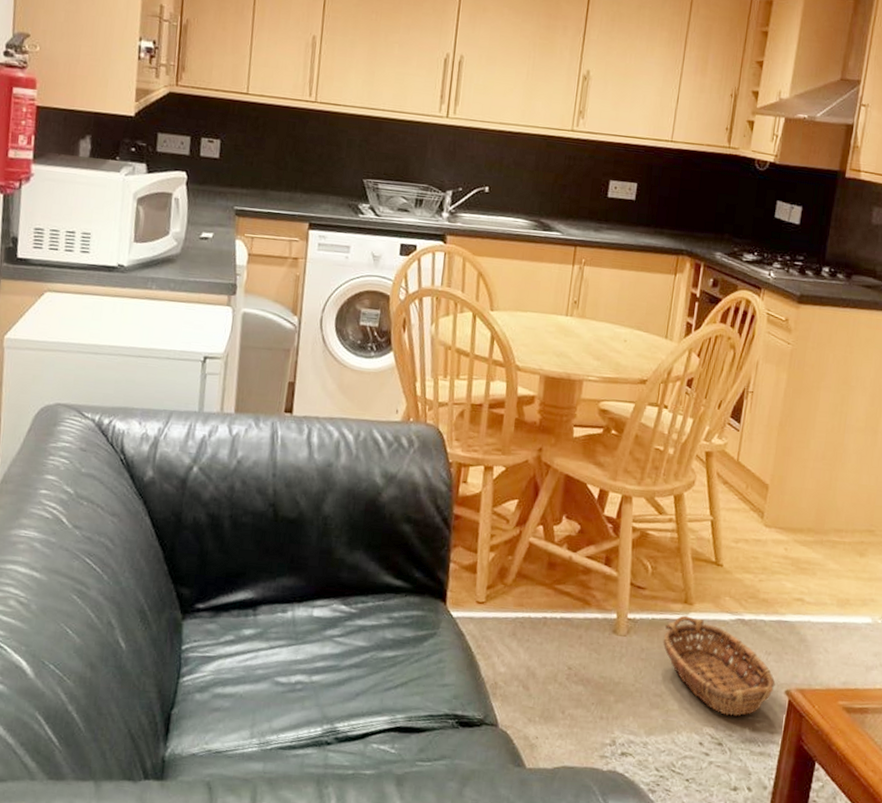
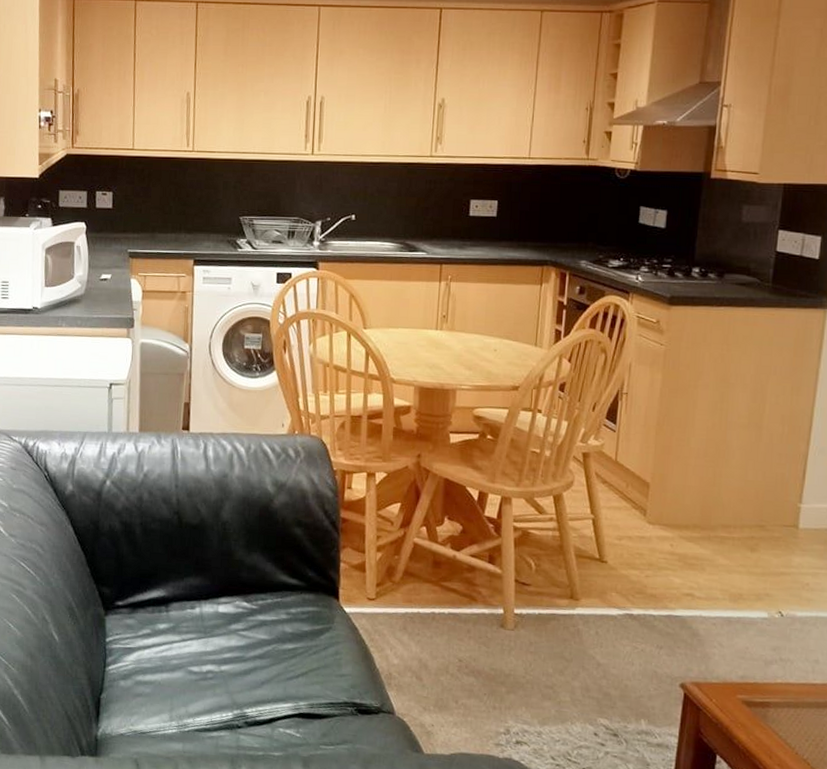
basket: present [663,615,776,717] -> none [551,610,669,709]

